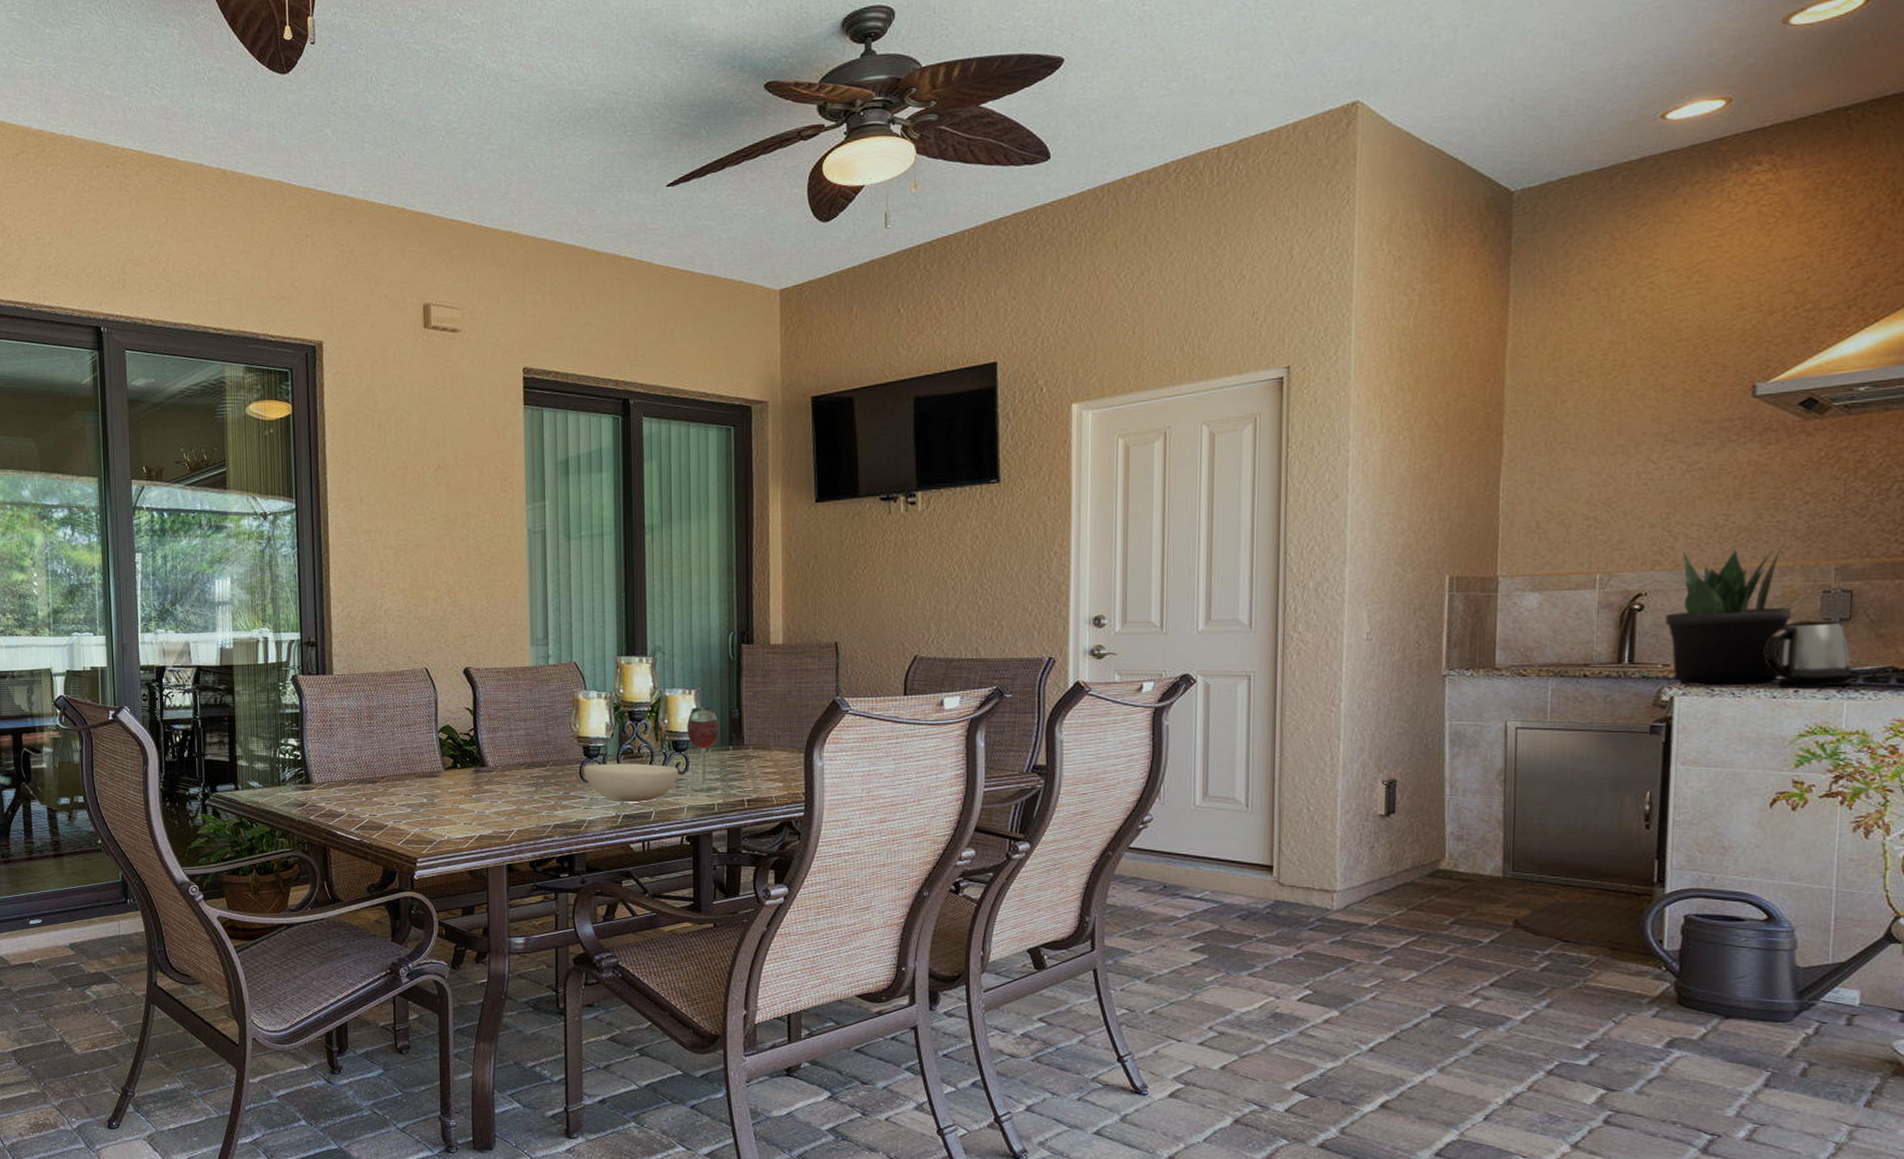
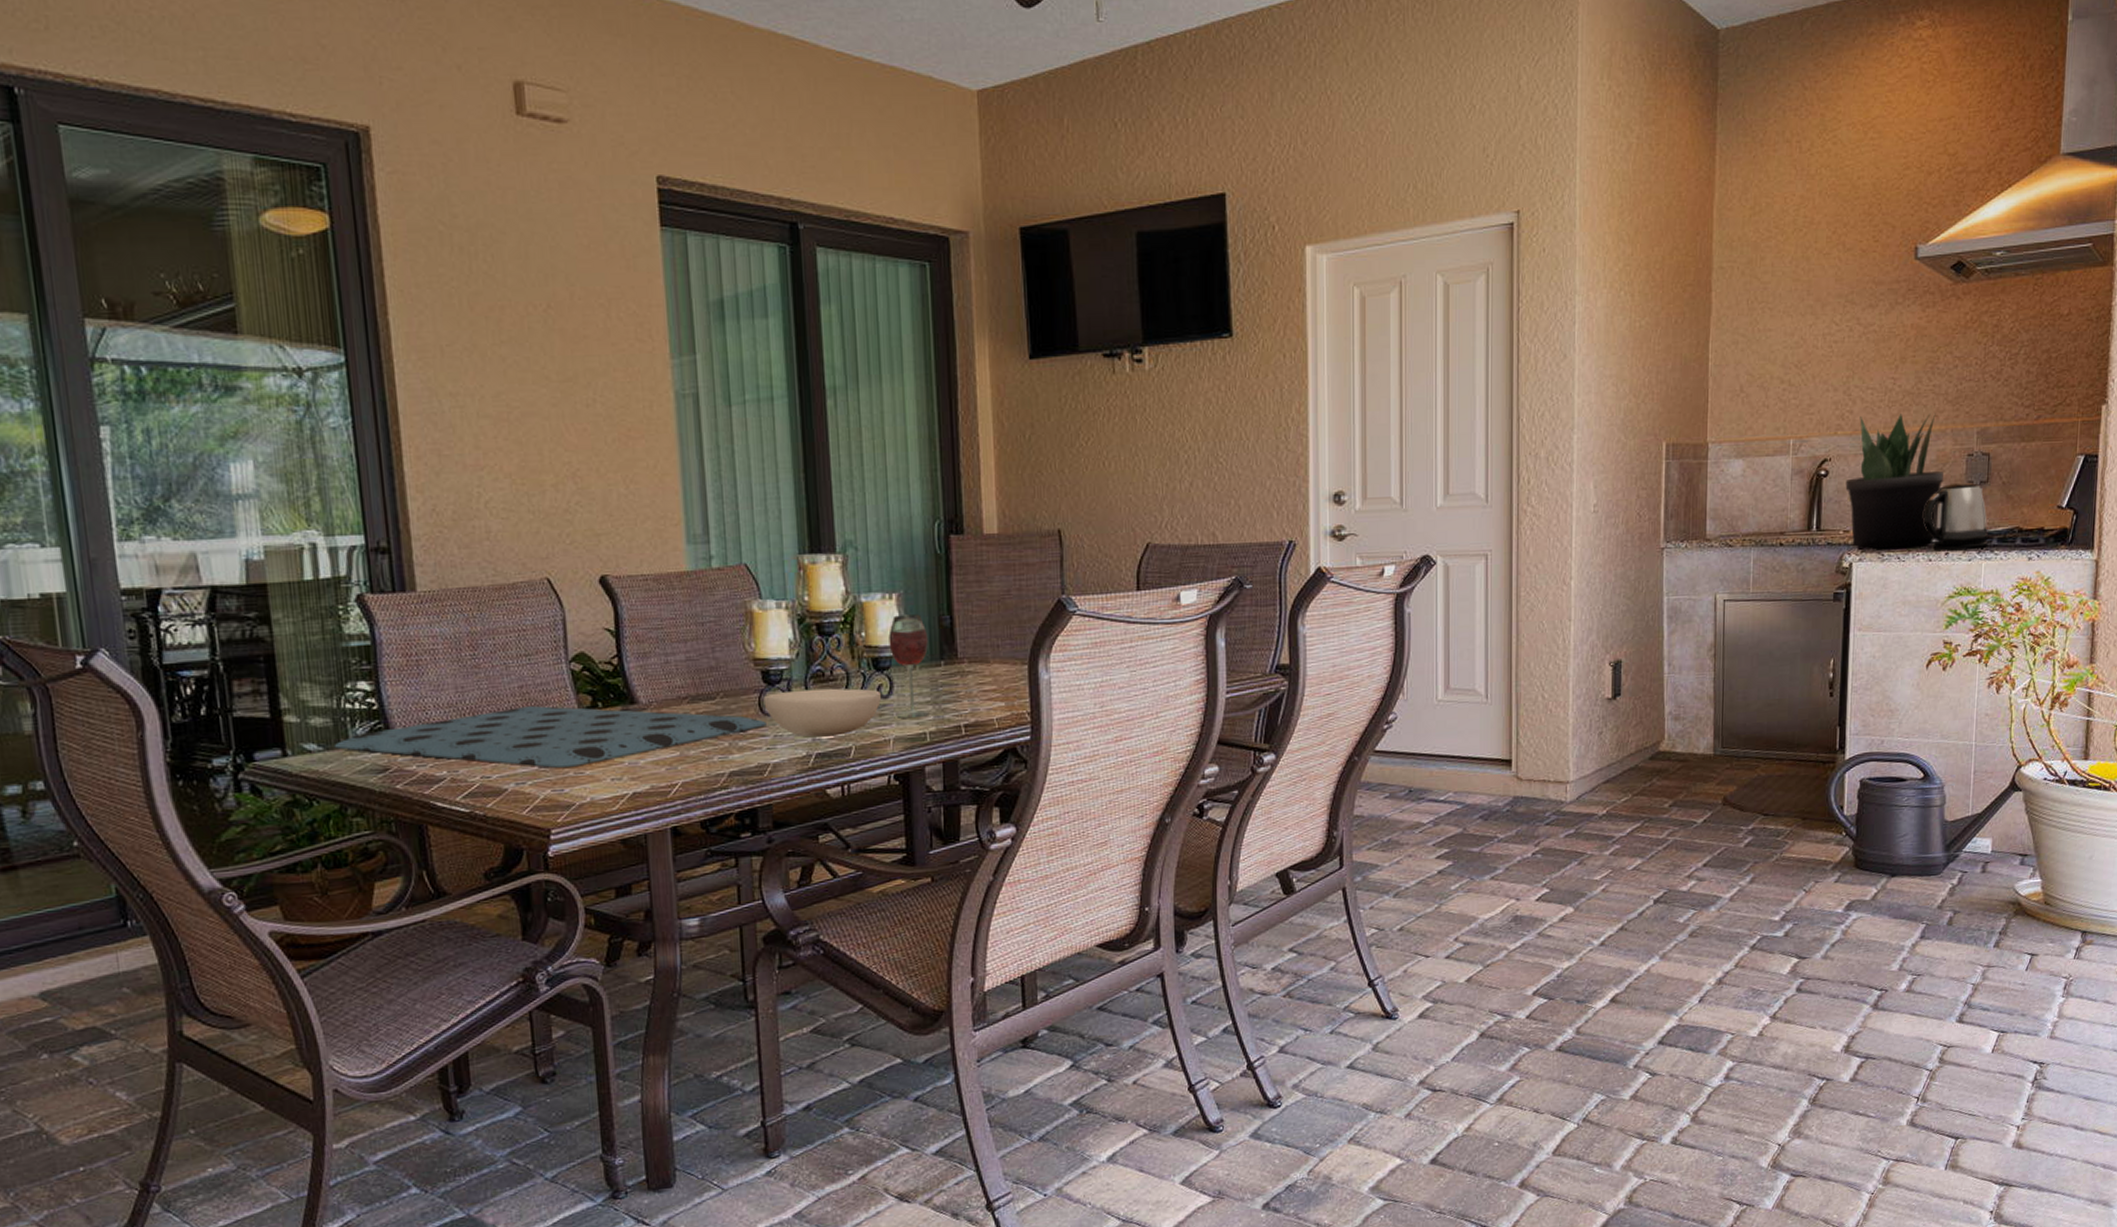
placemat: none [269,763,585,813] -> present [333,705,766,769]

